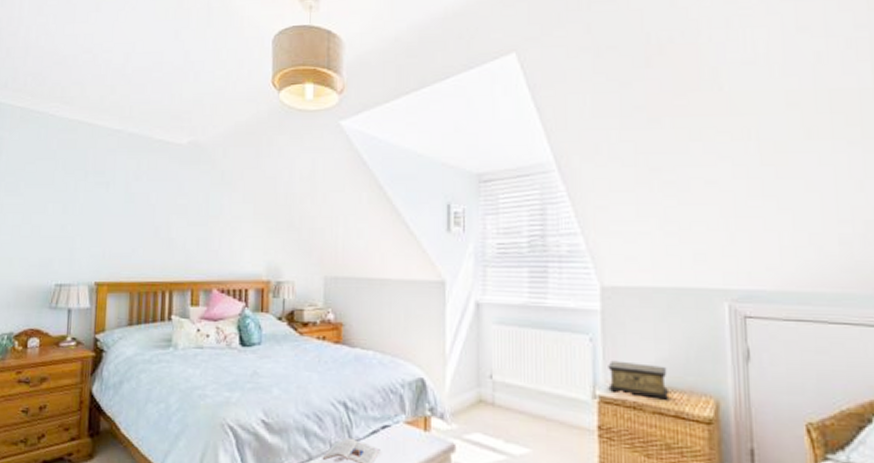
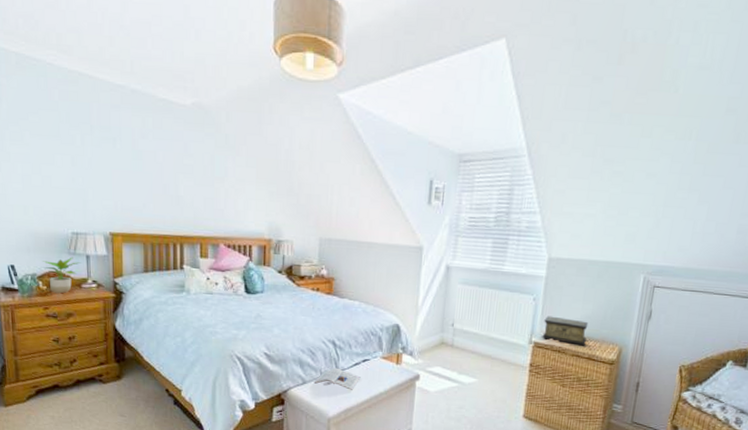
potted plant: none [21,311,61,355] -> present [42,257,81,294]

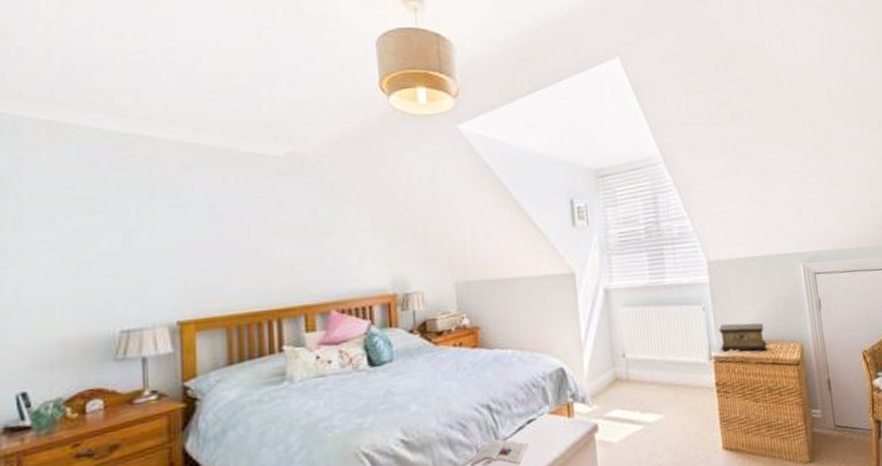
potted plant: present [42,257,81,294] -> none [72,364,133,421]

